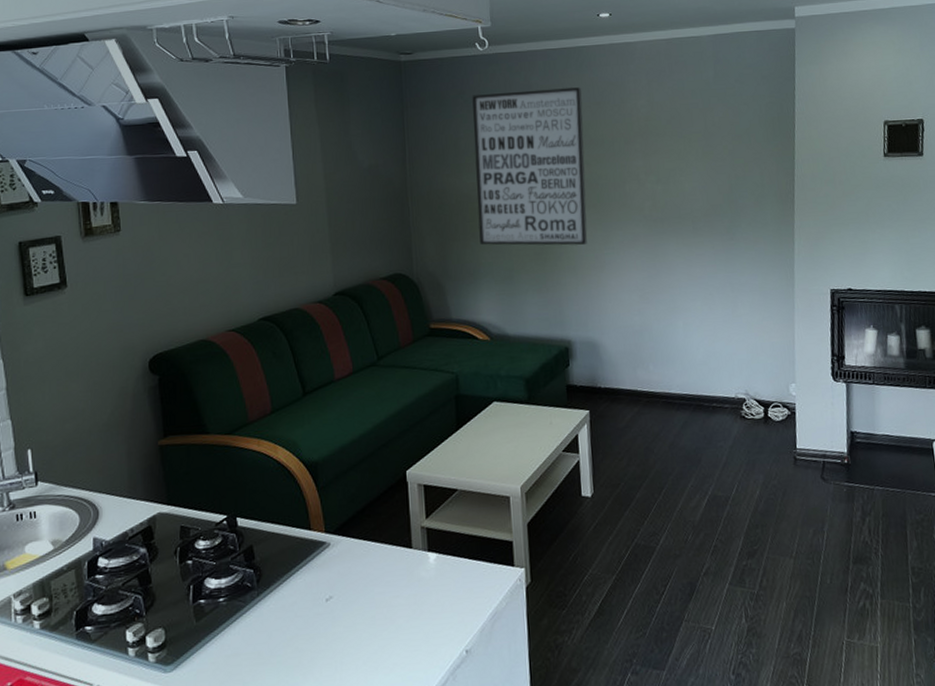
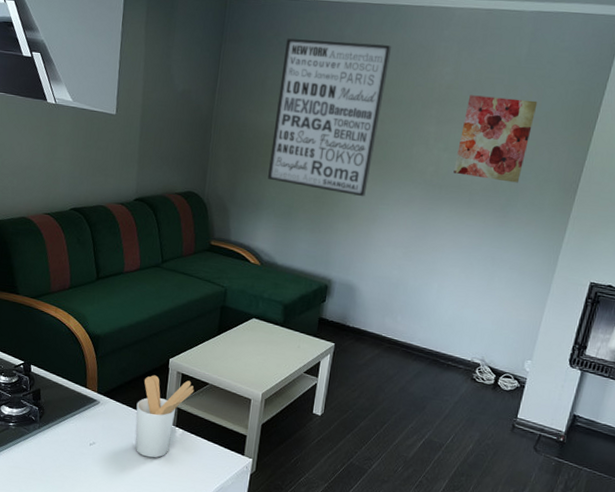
utensil holder: none [376,491,442,599] -> present [135,375,194,458]
wall art: none [668,119,737,205] -> present [453,95,538,183]

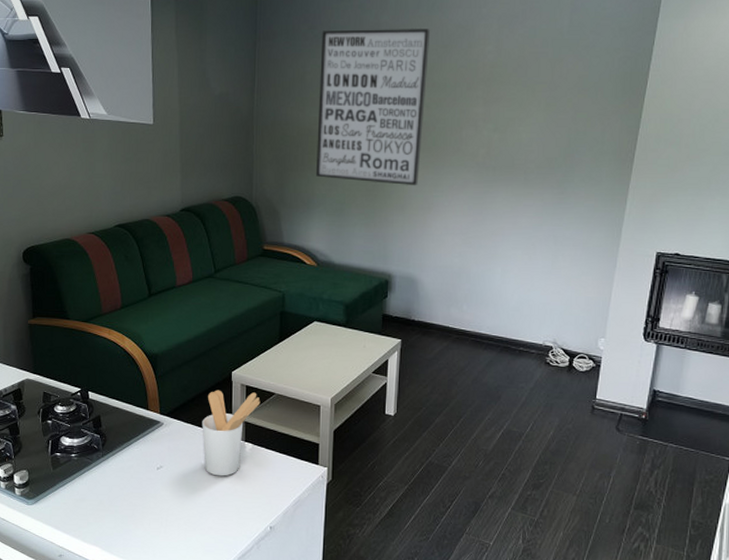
wall art: present [453,95,538,183] -> none [506,72,585,158]

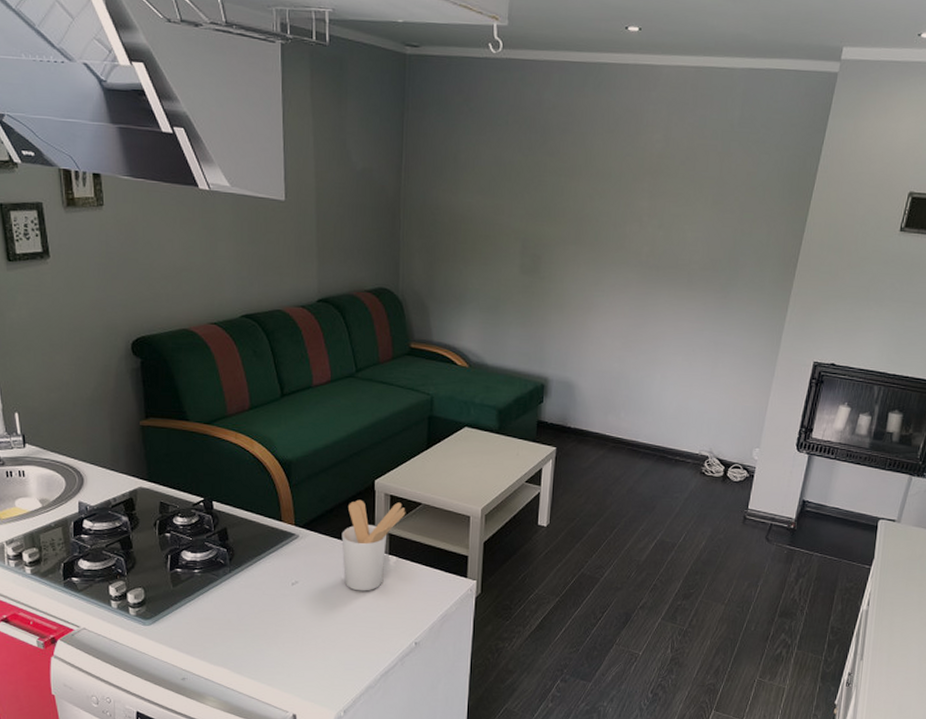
wall art: present [316,29,431,186] -> none [469,104,597,284]

